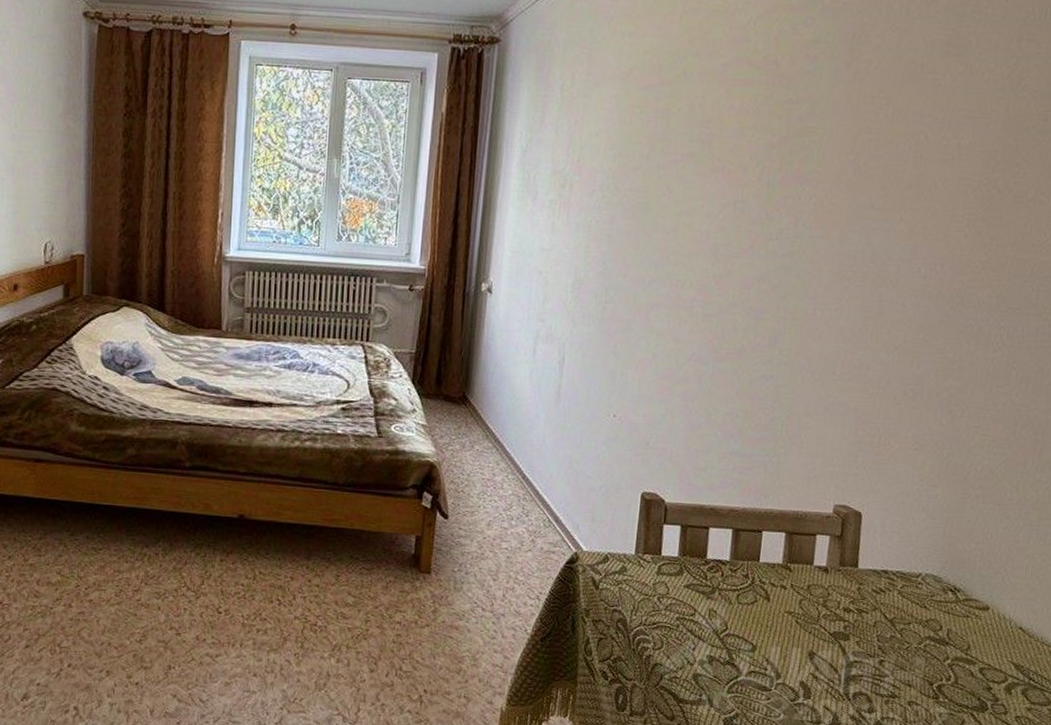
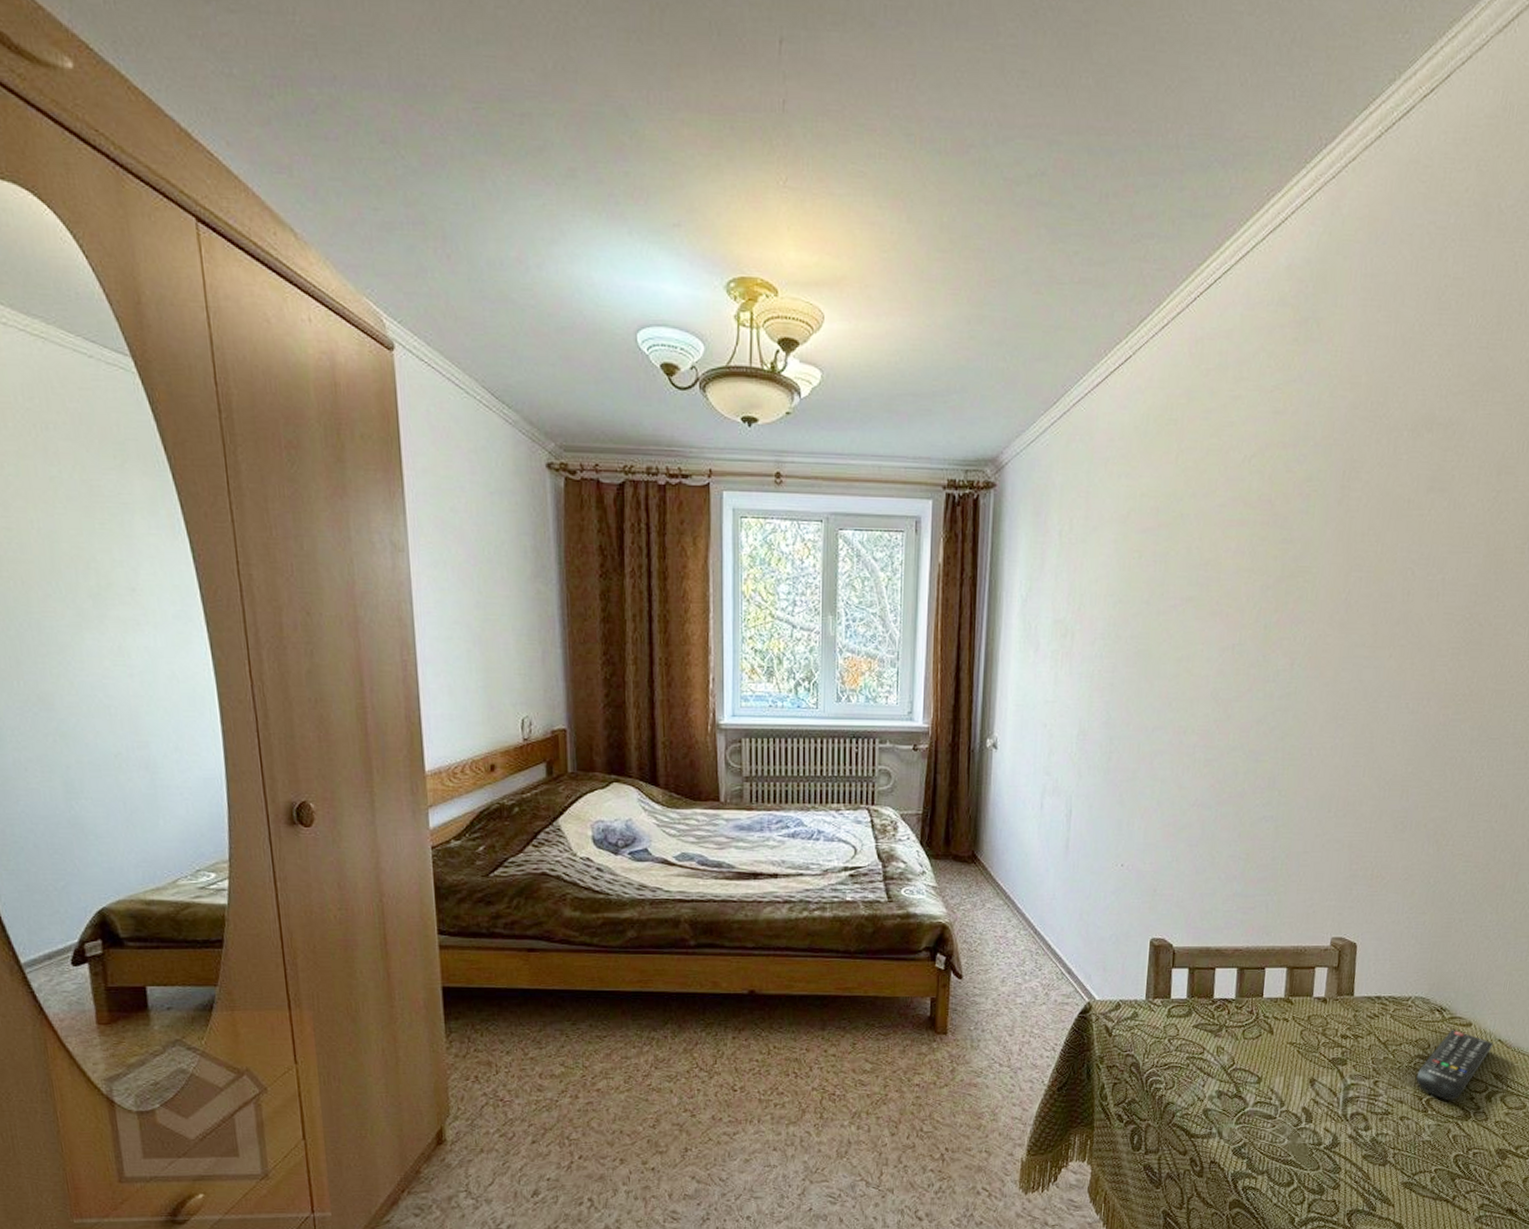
remote control: none [926,612,1014,688] -> present [1416,1030,1494,1100]

